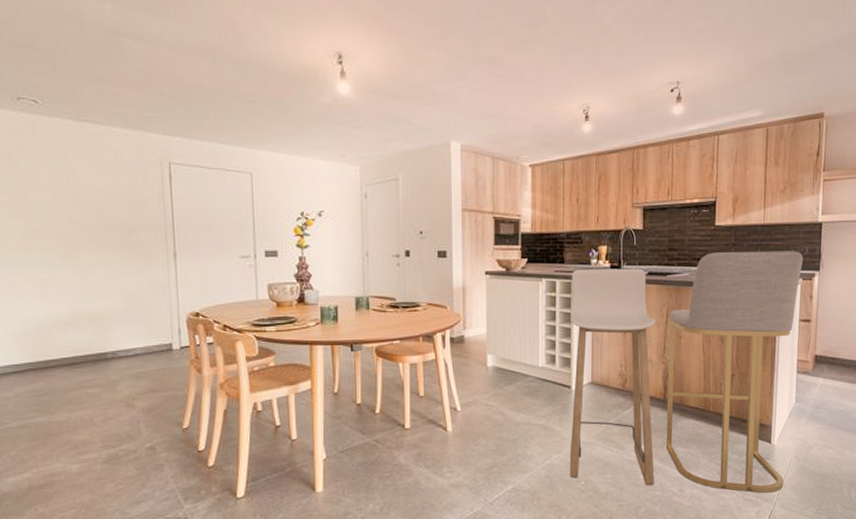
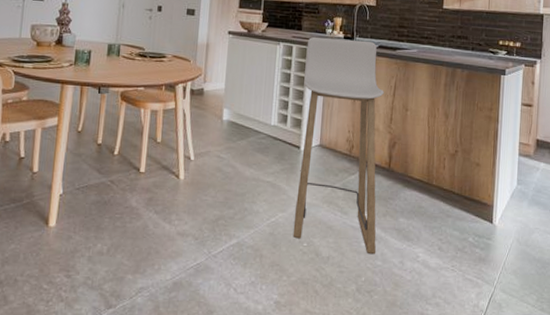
bar stool: present [667,251,803,493] -> none [389,33,526,275]

